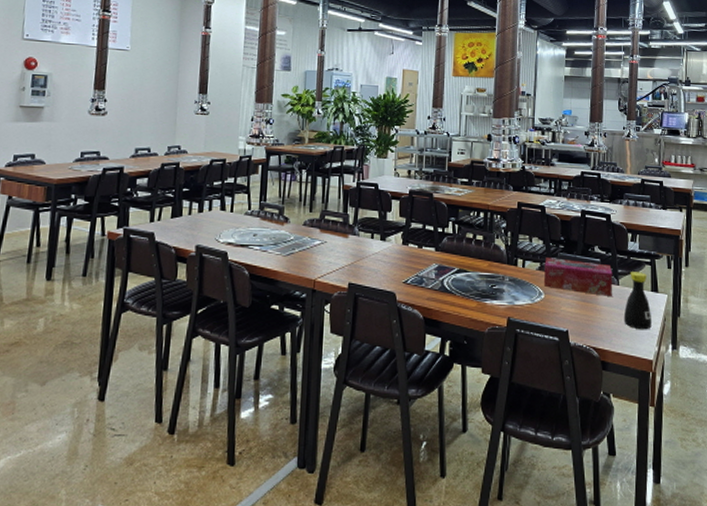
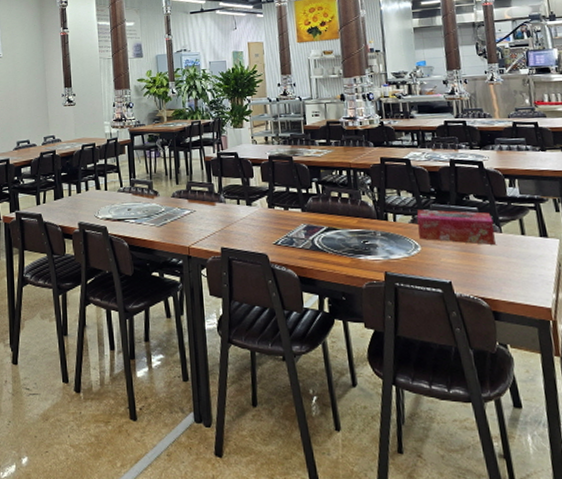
bottle: present [623,272,651,330] -> none [511,217,545,277]

